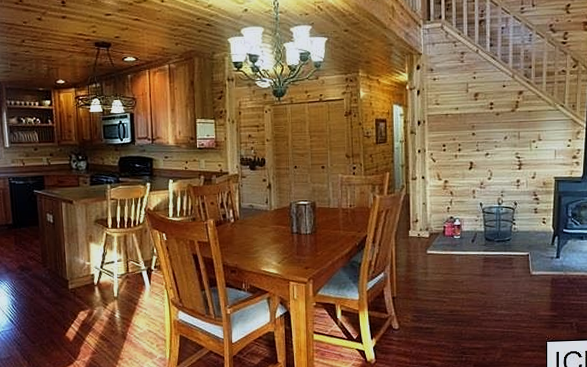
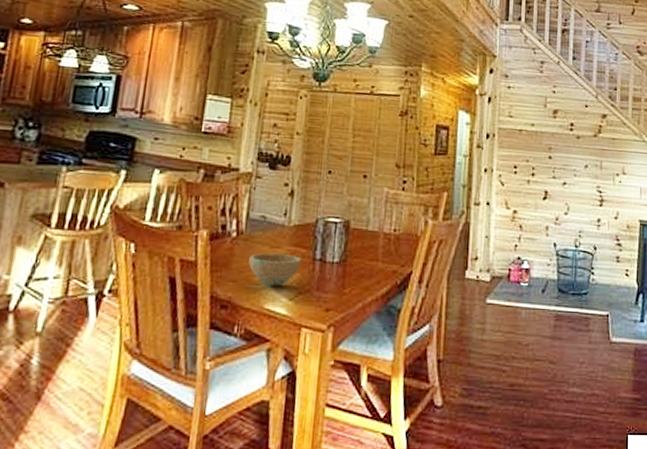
bowl: none [246,231,283,254] -> present [249,253,302,286]

